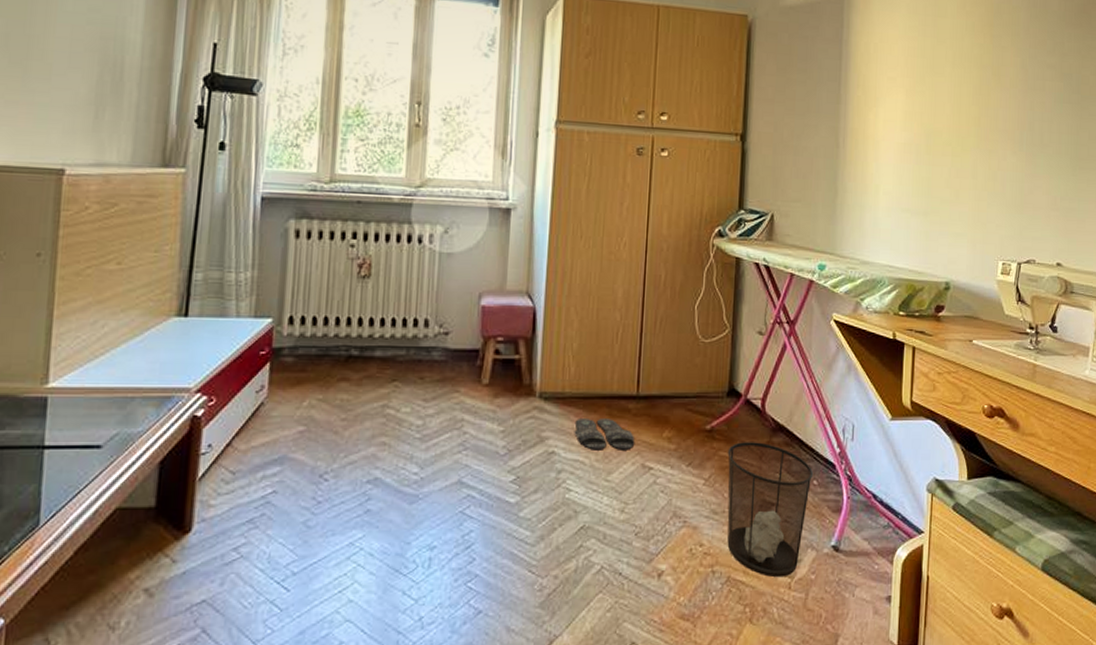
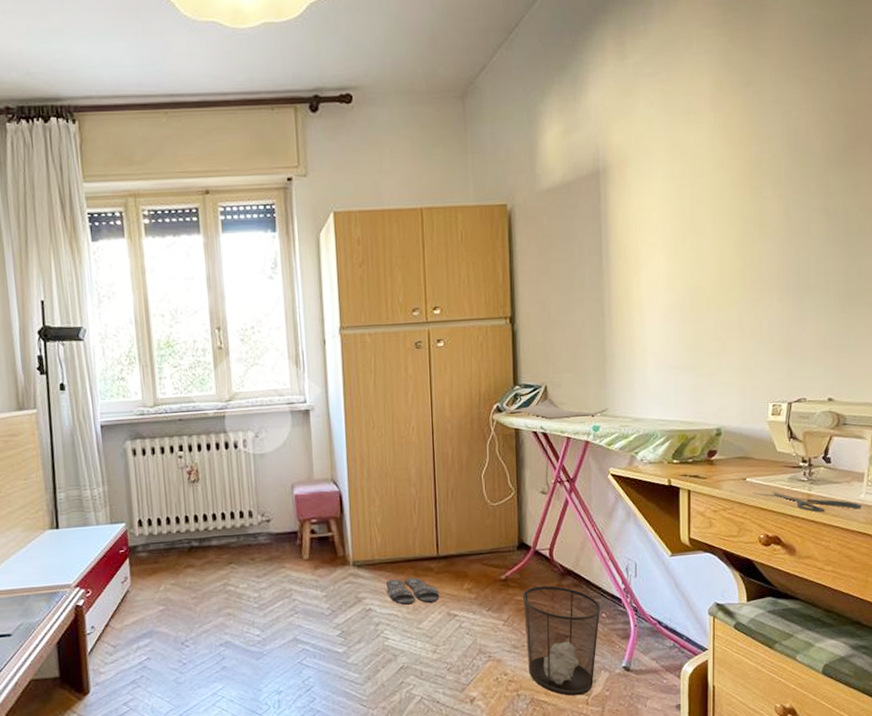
fabric swatch: none [726,227,836,253] -> present [504,397,609,419]
shears: none [978,357,1087,386] -> present [752,491,862,513]

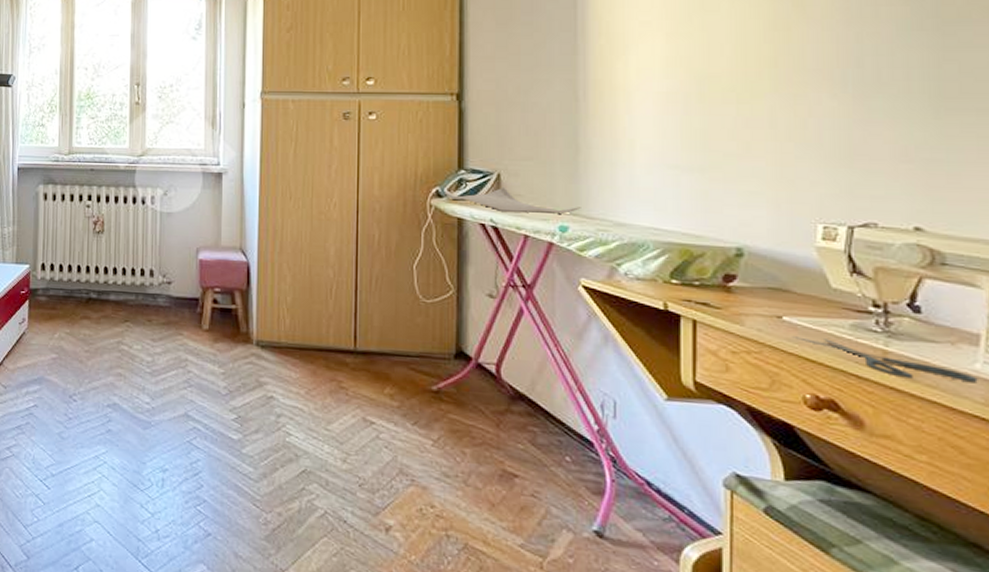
slippers: present [386,578,439,605] -> none [291,368,353,403]
waste bin: present [522,585,602,696] -> none [458,406,565,555]

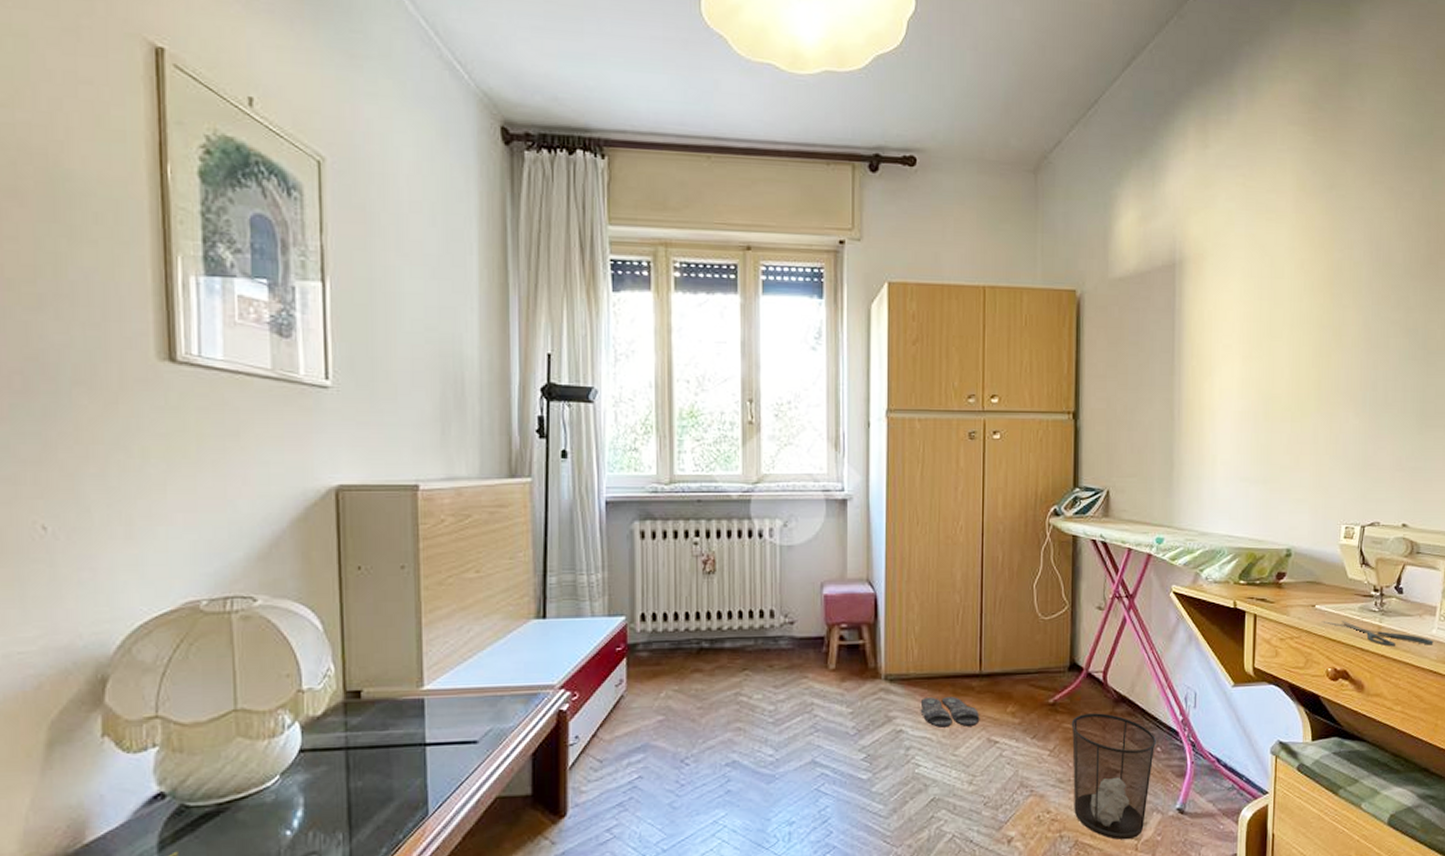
slippers: none [291,368,353,403] -> present [920,697,979,727]
fabric swatch: present [445,186,581,214] -> none [1062,503,1174,527]
waste bin: none [458,406,565,555] -> present [1071,713,1157,840]

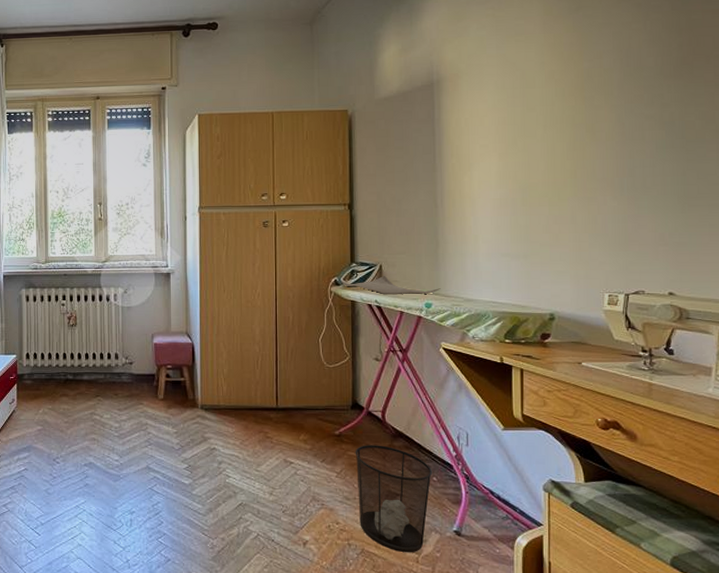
slippers: present [920,697,979,727] -> none [229,424,277,449]
fabric swatch: none [1062,503,1174,527] -> present [341,275,441,294]
shears: present [1321,621,1434,647] -> none [589,377,711,403]

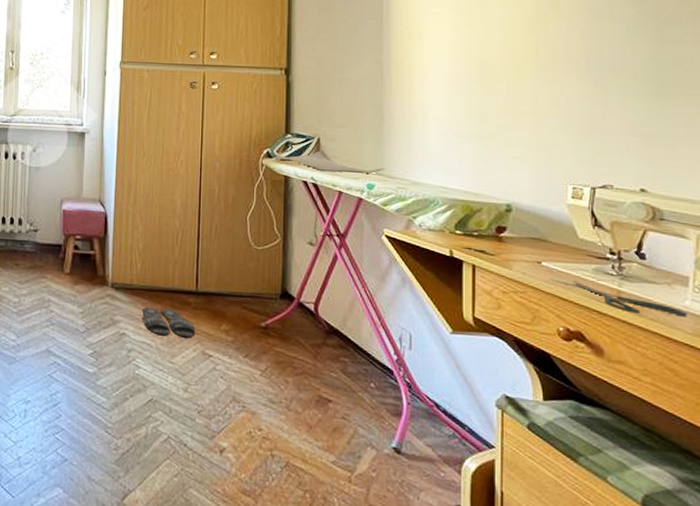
slippers: none [229,424,277,449] -> present [141,307,195,338]
waste bin: present [355,445,433,553] -> none [283,340,370,471]
shears: none [589,377,711,403] -> present [549,279,688,317]

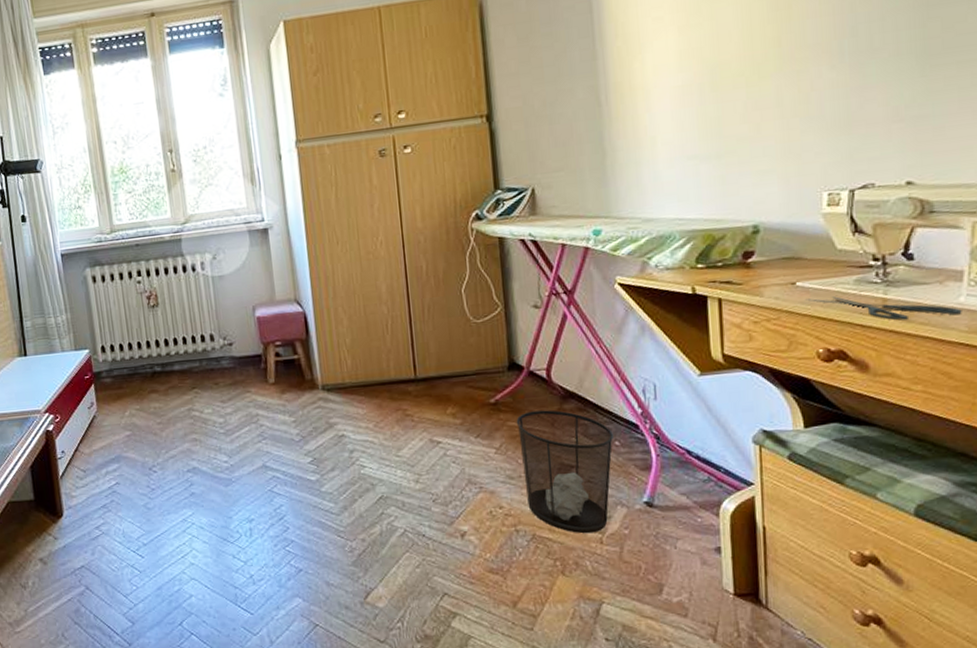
slippers: present [141,307,195,338] -> none [359,402,419,431]
fabric swatch: present [274,149,385,174] -> none [484,200,612,225]
waste bin: none [283,340,370,471] -> present [516,410,615,534]

